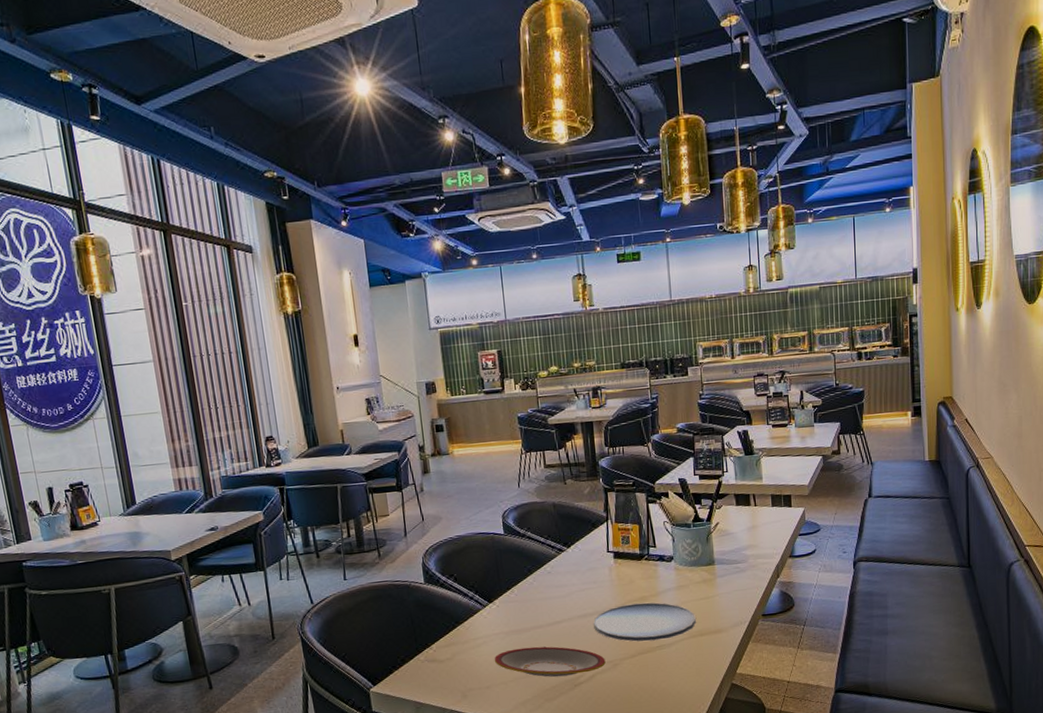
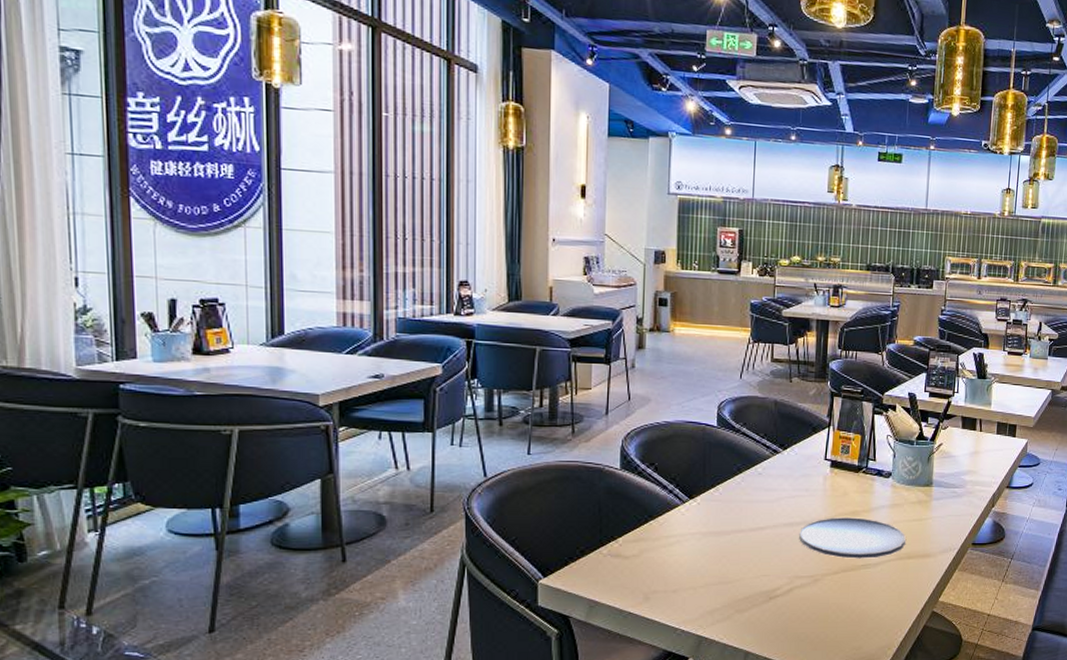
plate: present [494,646,606,678] -> none [685,552,806,587]

